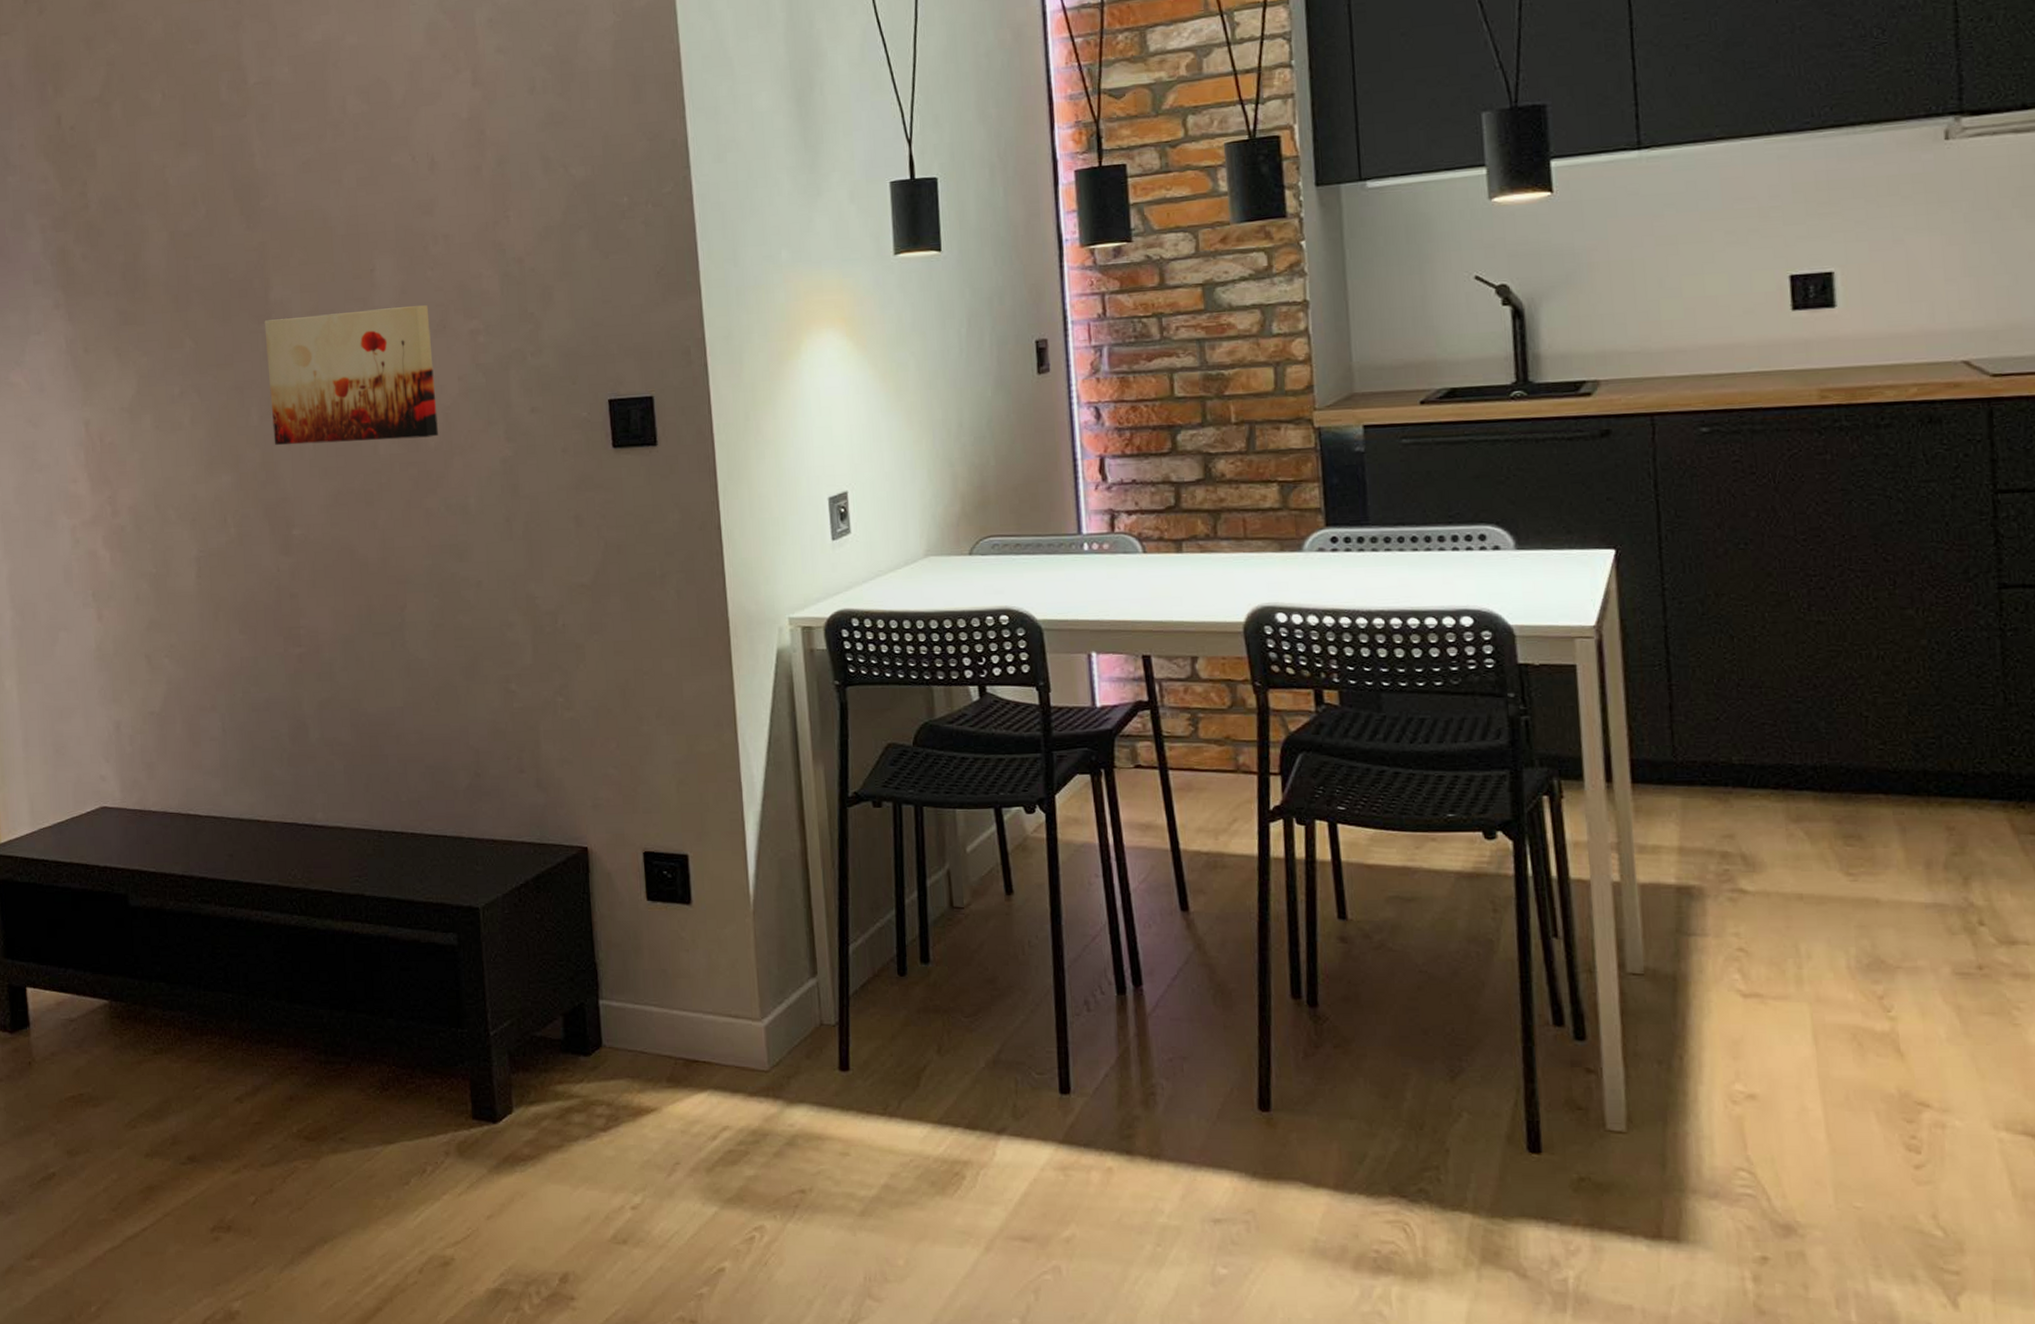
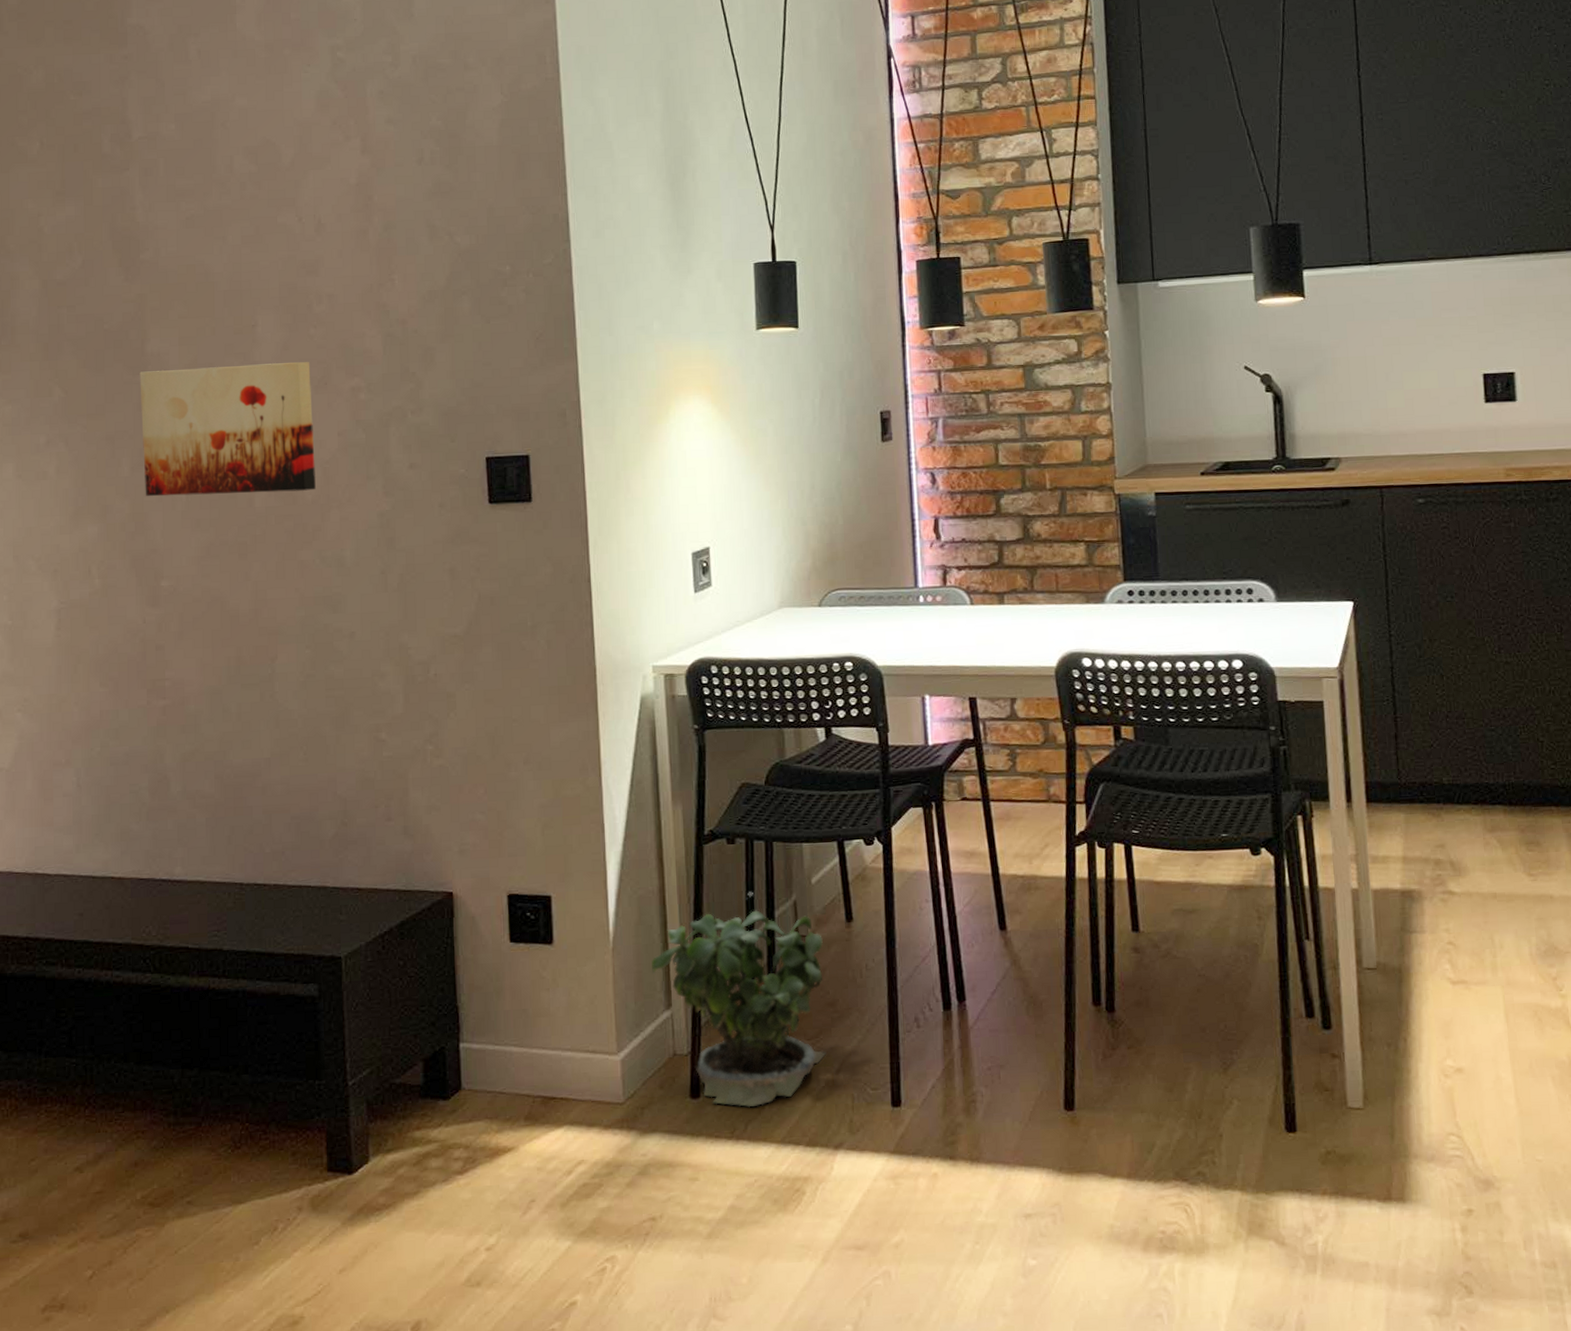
potted plant: none [795,858,987,1084] -> present [652,891,827,1108]

